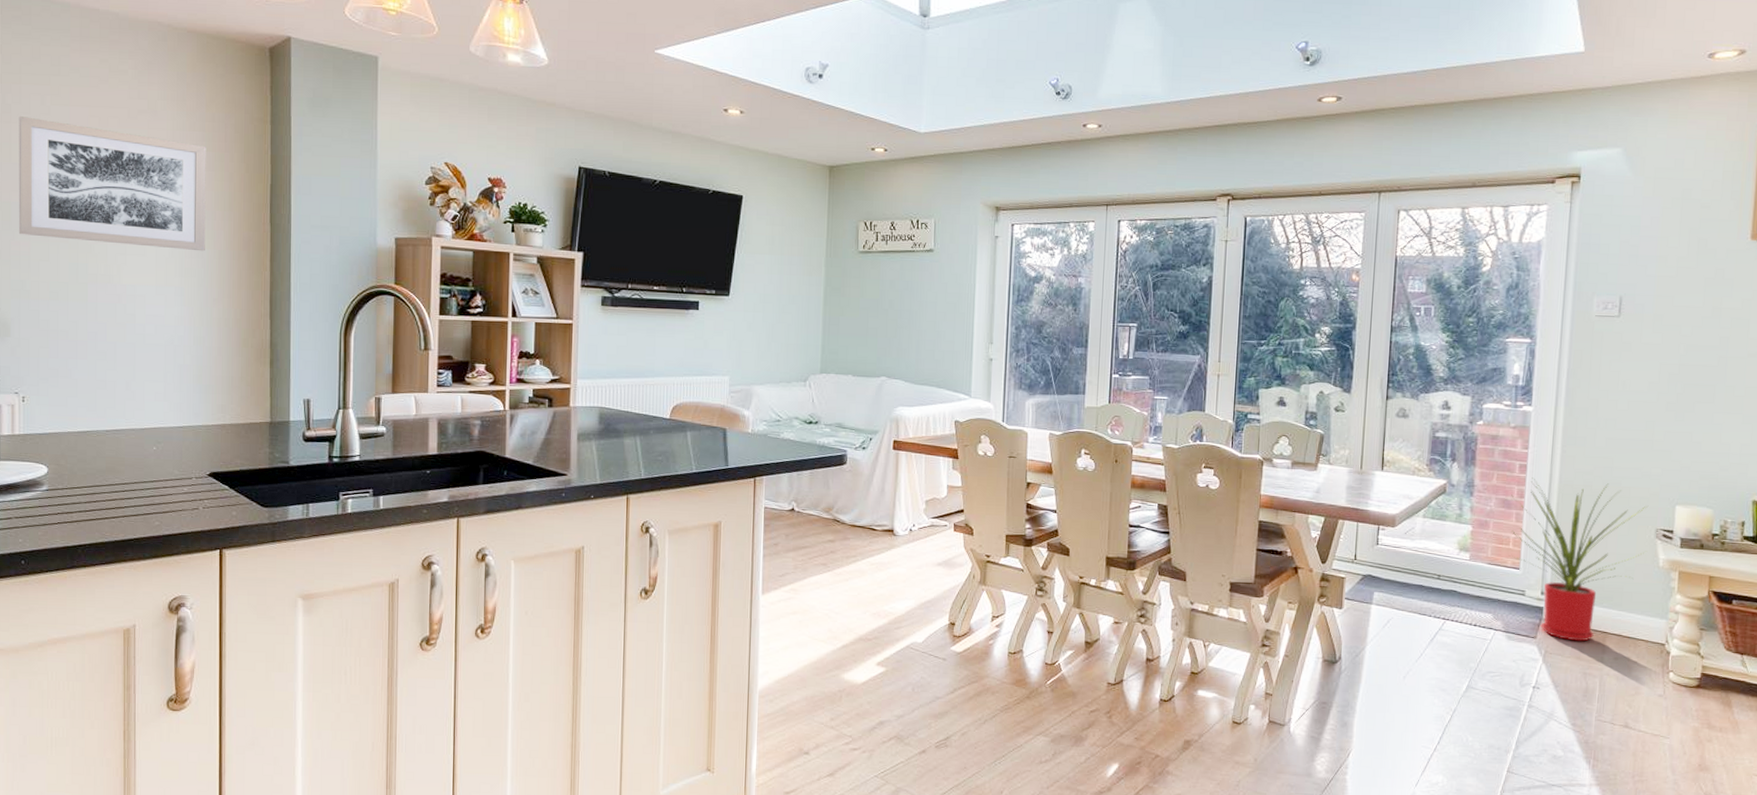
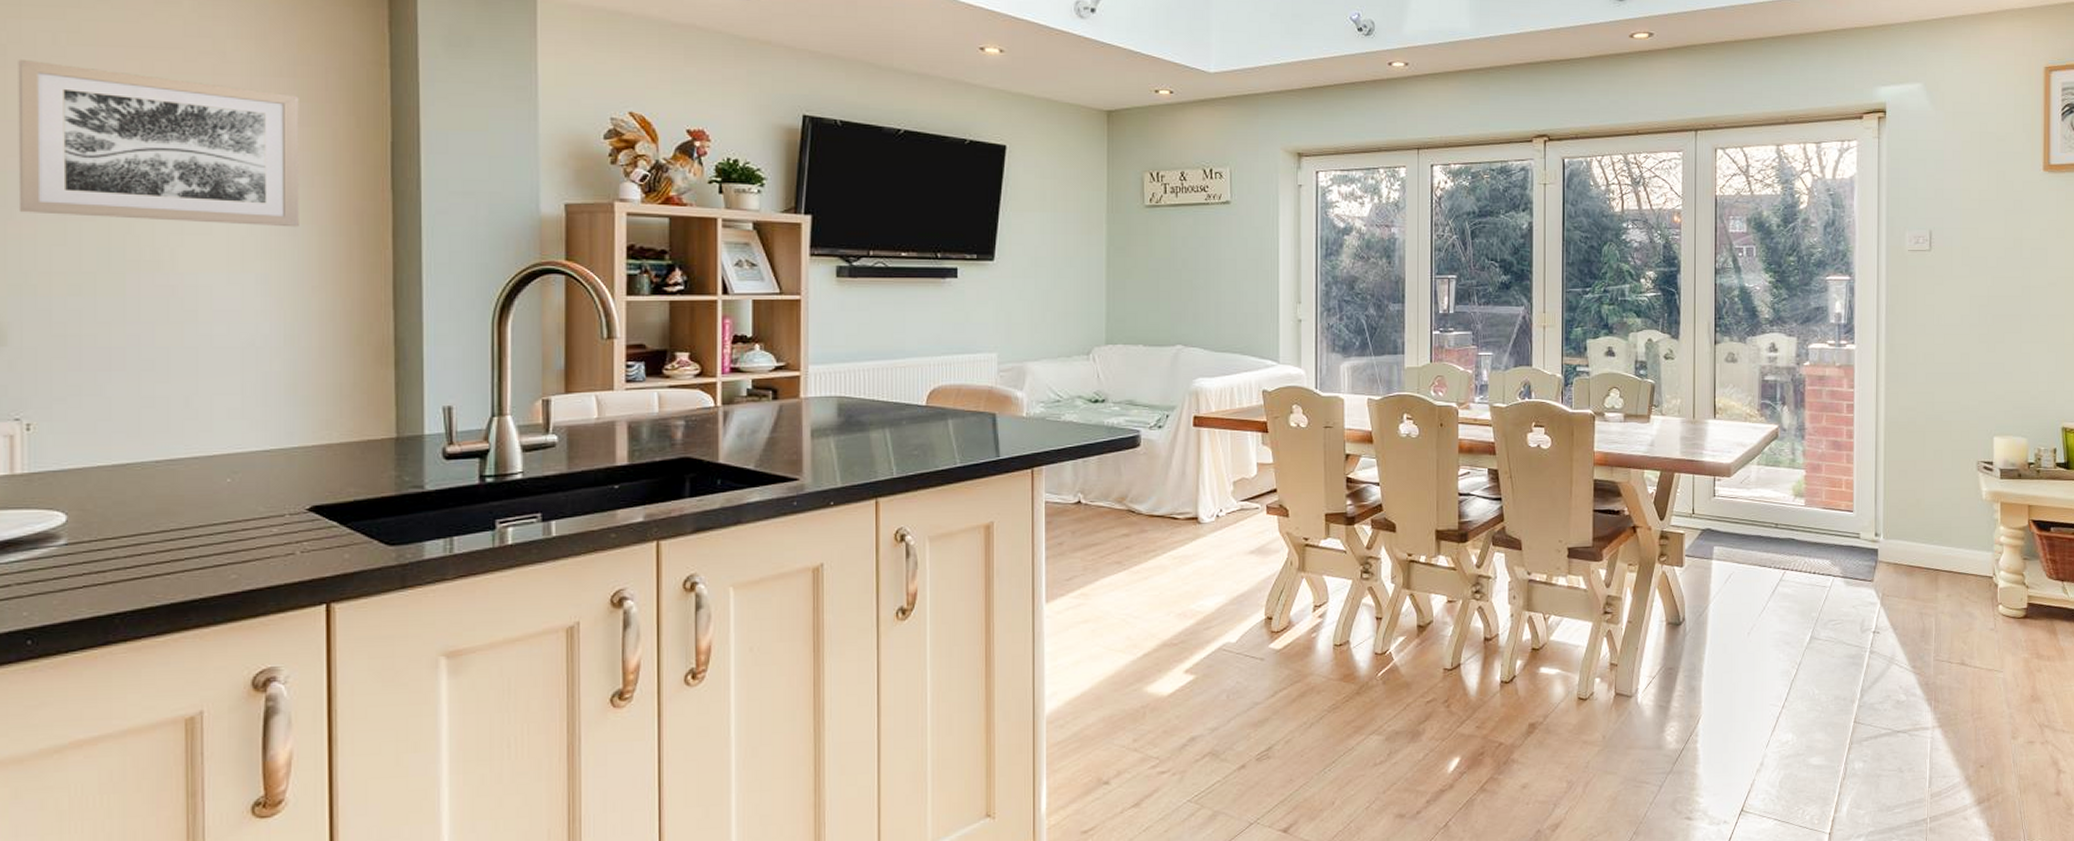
house plant: present [1509,477,1648,642] -> none [1841,417,1970,581]

